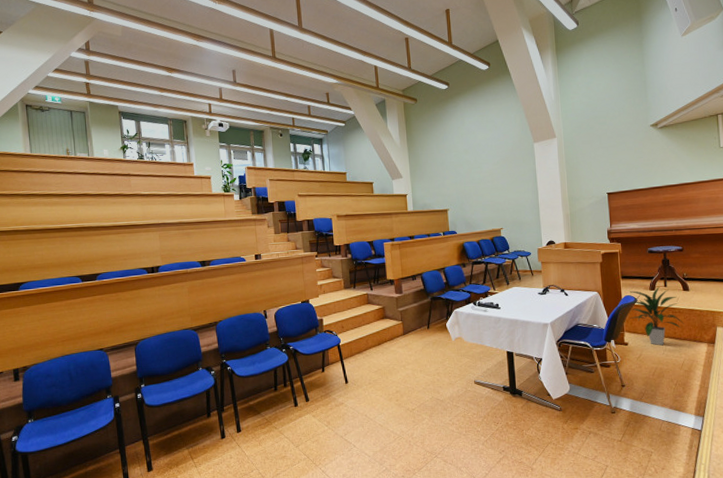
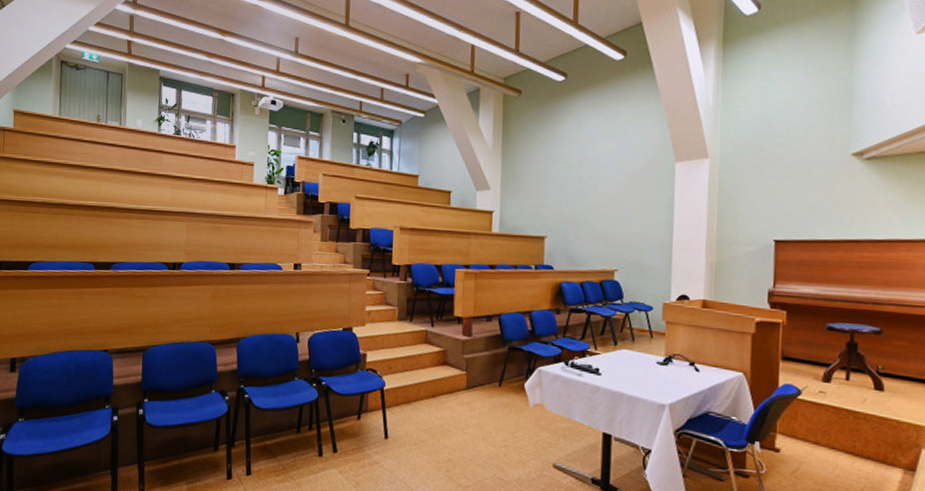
indoor plant: present [630,287,684,346] -> none [788,378,871,462]

